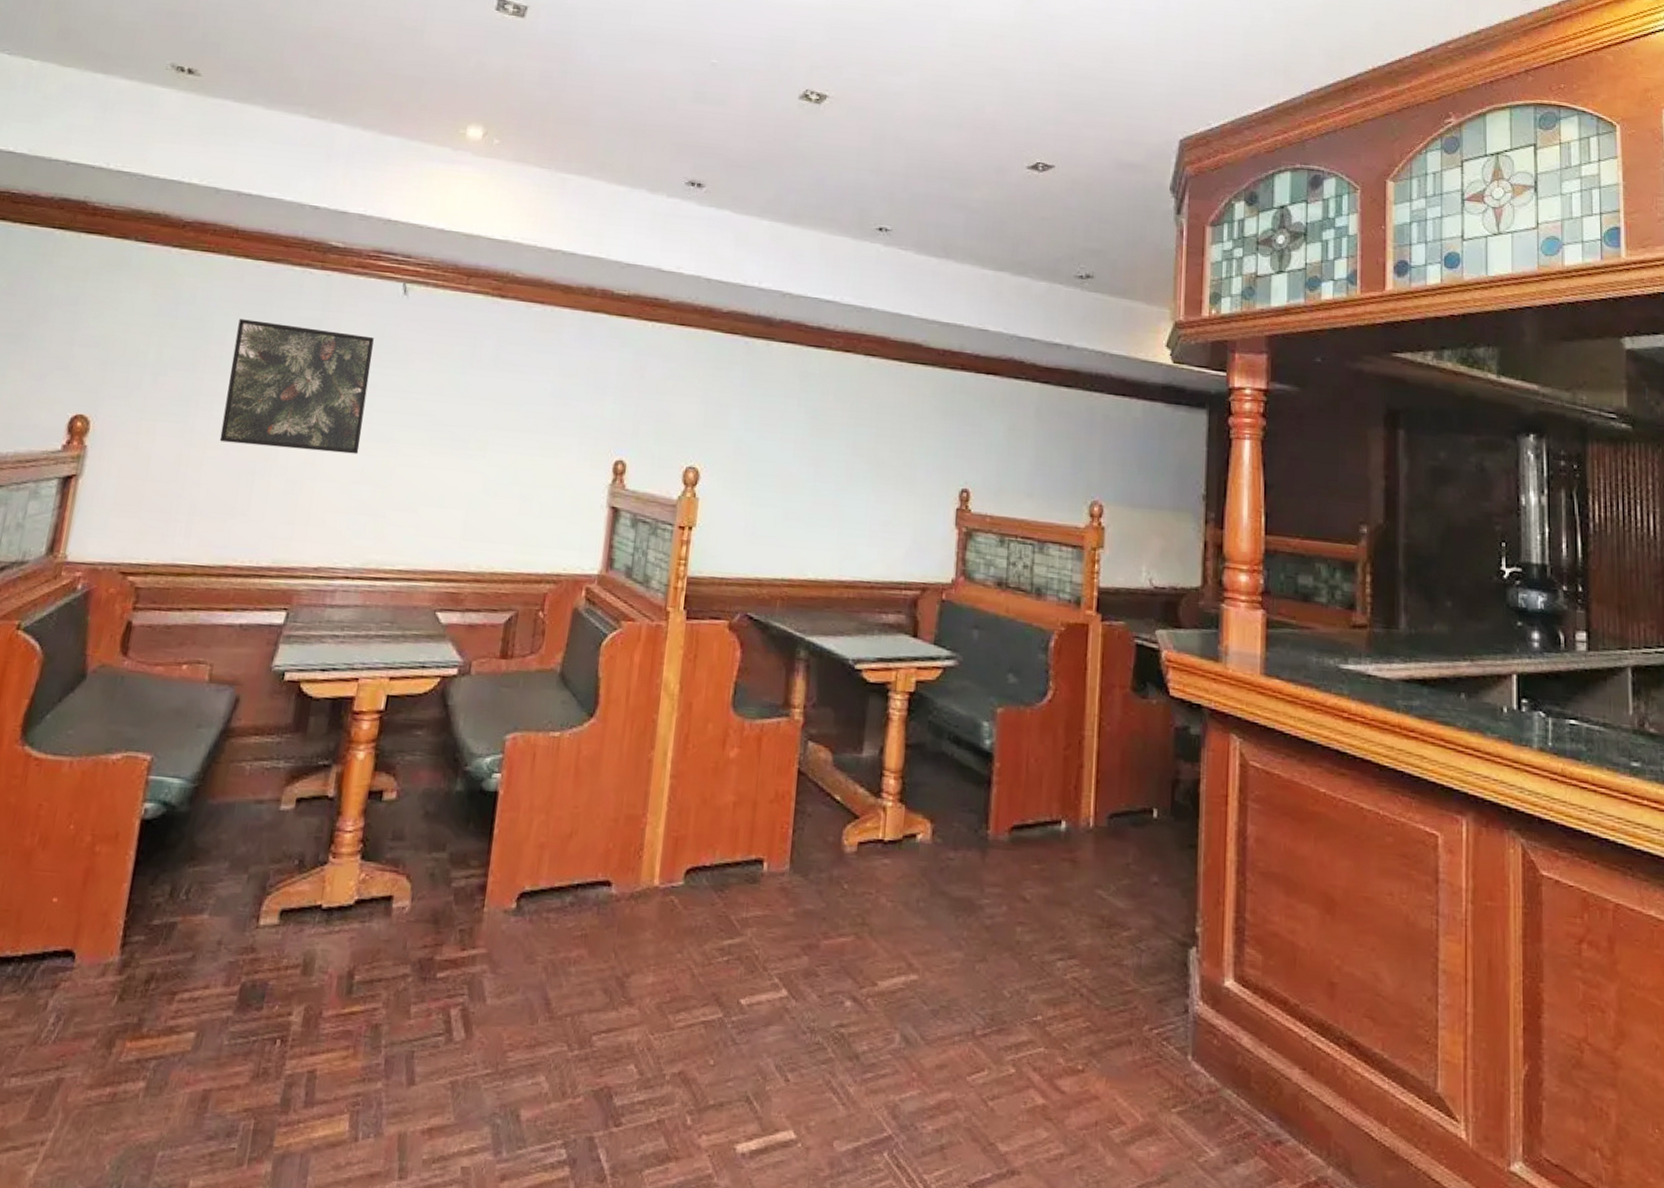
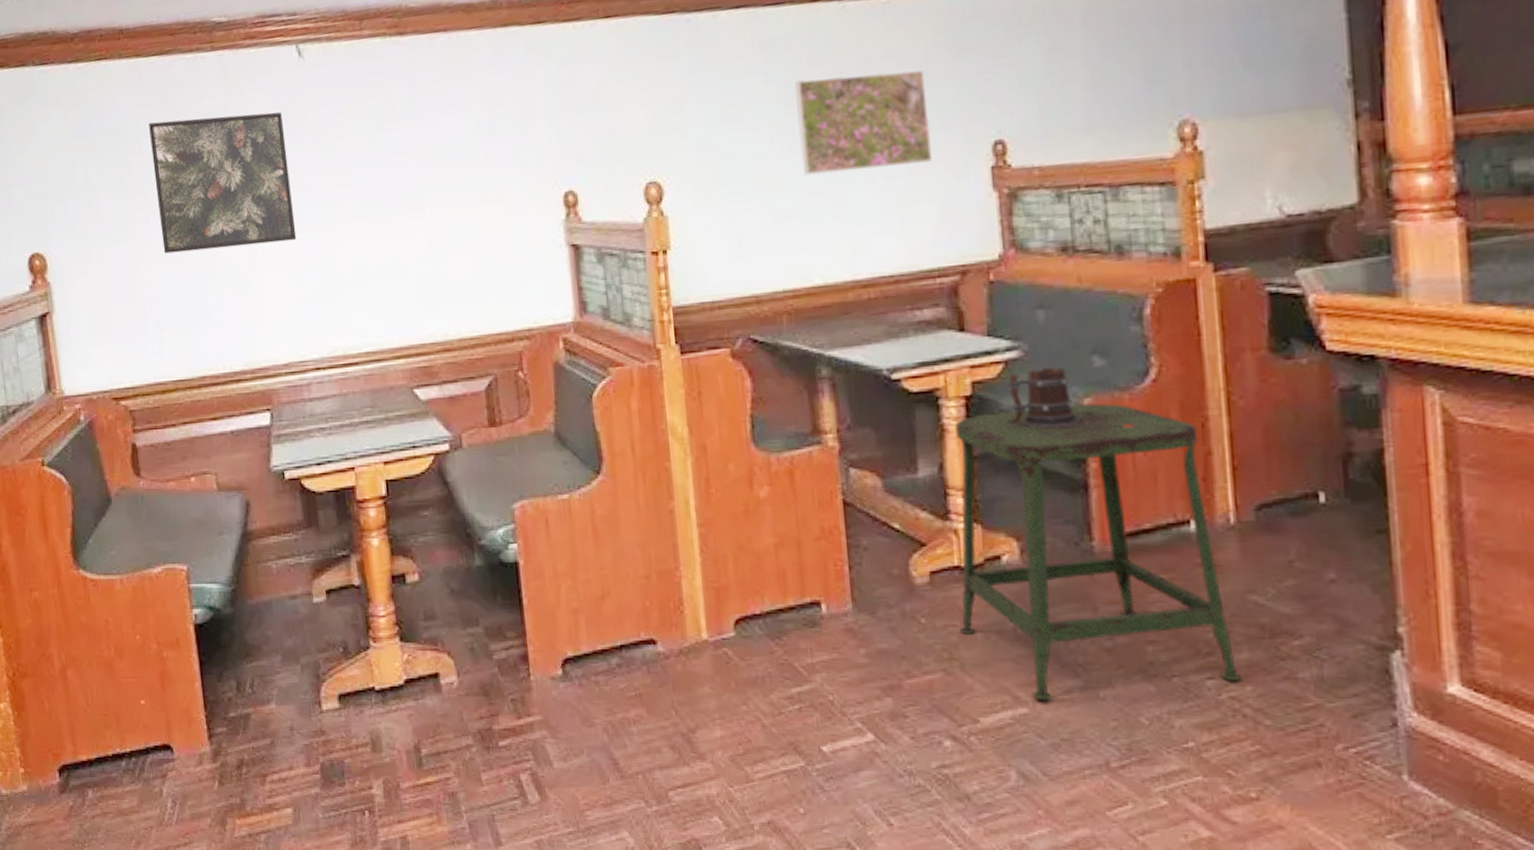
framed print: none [815,410,919,495] -> present [794,69,932,176]
stool: none [874,709,1083,970] -> present [955,402,1241,701]
beer mug: none [942,678,992,730] -> present [1007,367,1079,428]

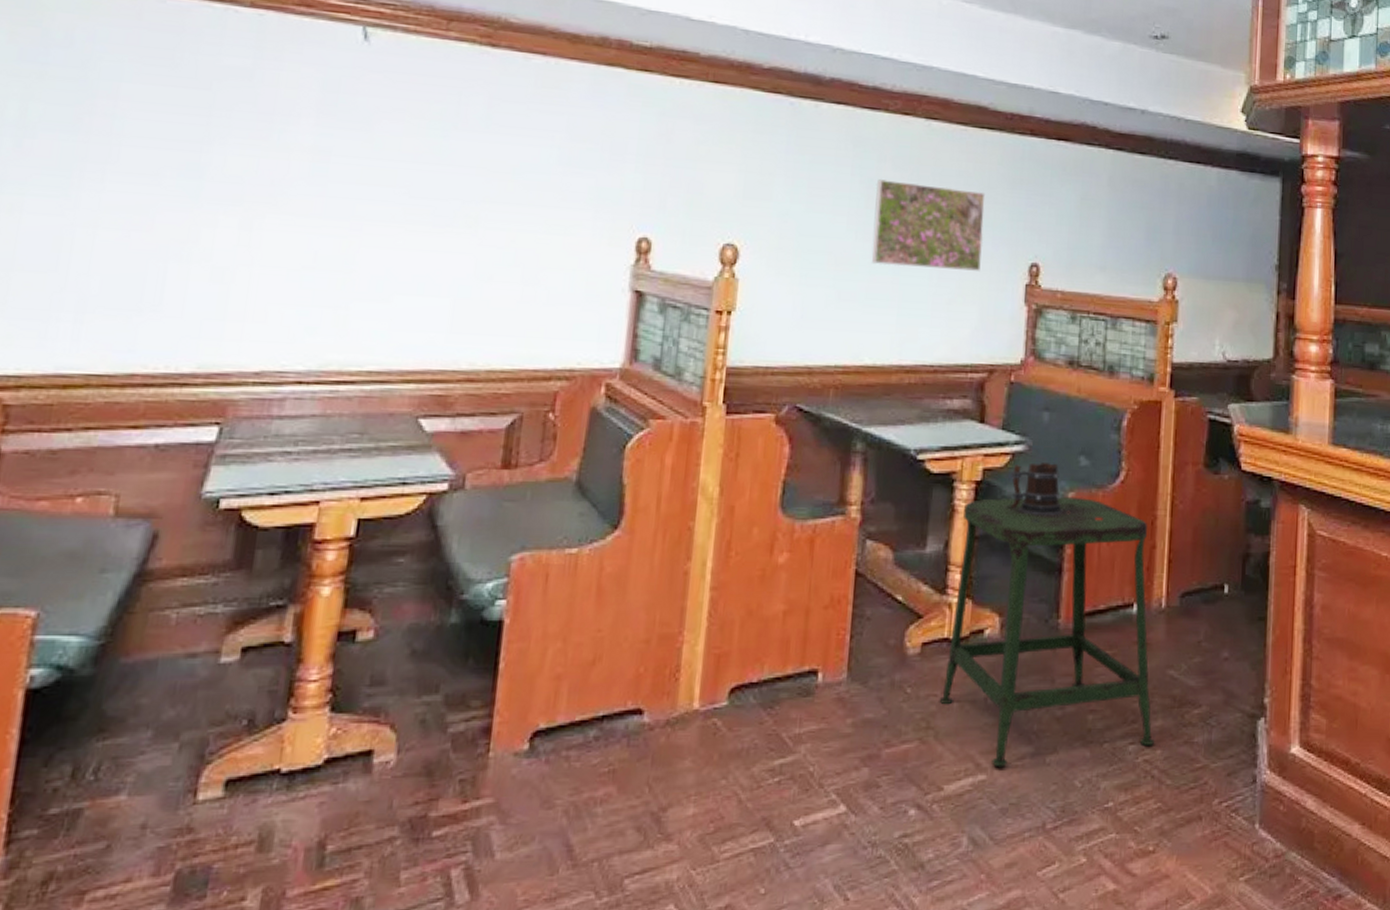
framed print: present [149,112,297,254] -> none [116,67,326,234]

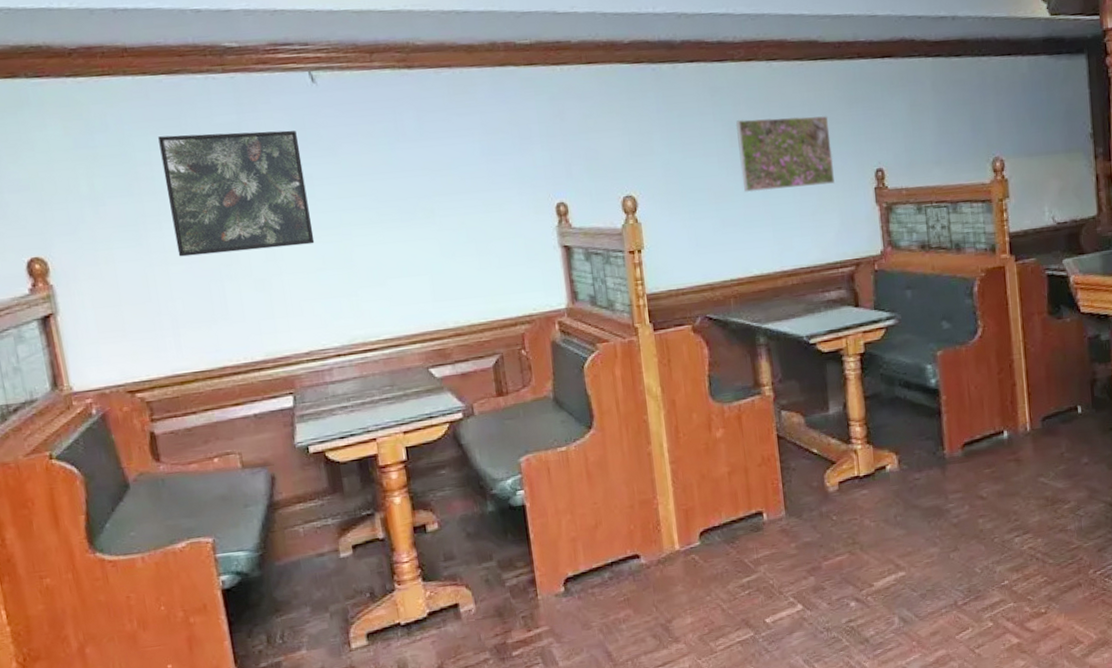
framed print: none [116,67,326,234] -> present [158,130,315,257]
stool: present [939,497,1154,768] -> none [854,353,1035,566]
beer mug: present [1010,463,1063,516] -> none [888,330,934,374]

